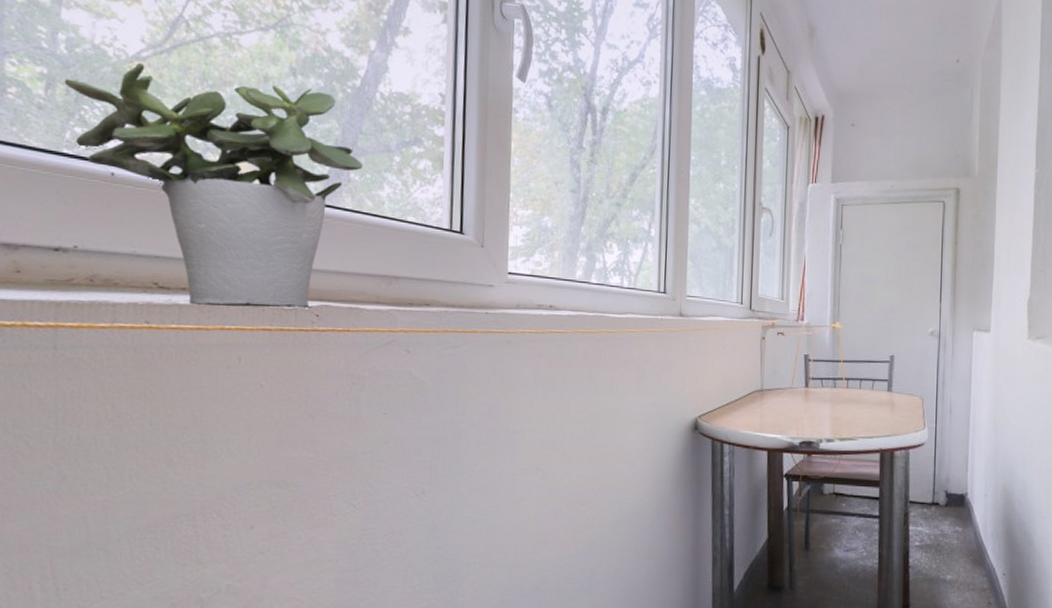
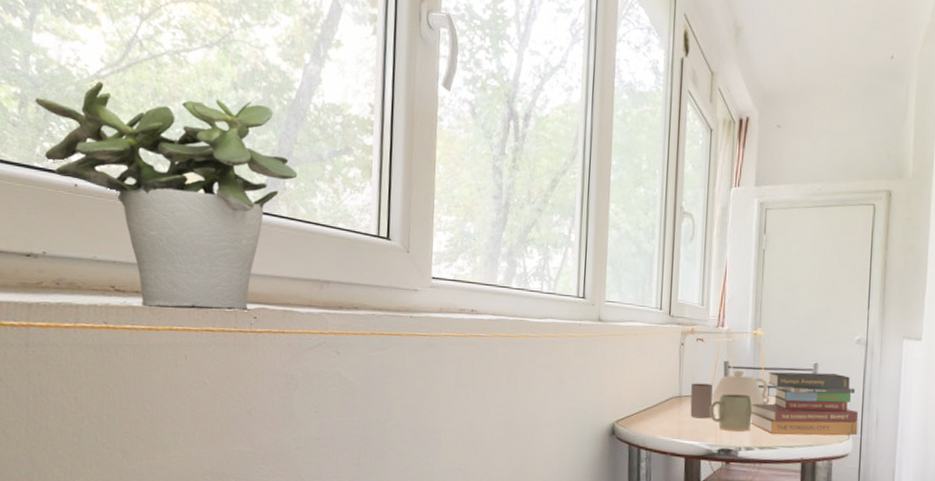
cup: none [772,376,794,412] -> present [690,383,713,419]
mug: none [791,387,833,424] -> present [710,394,753,432]
teapot: none [793,364,849,405] -> present [712,371,770,413]
books: none [831,364,933,426] -> present [750,371,859,436]

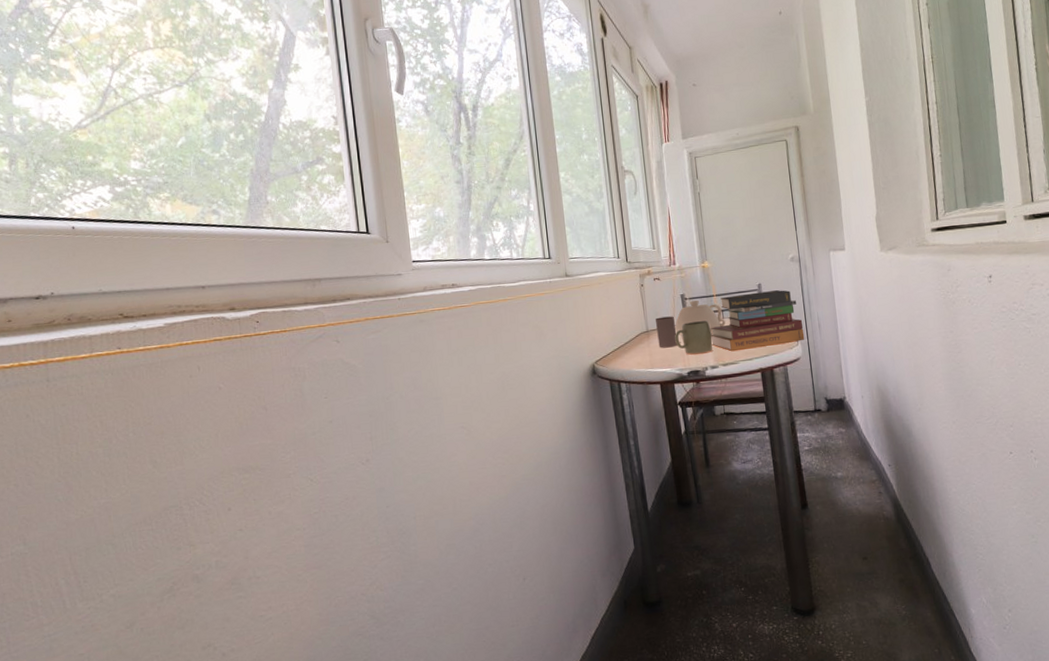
potted plant: present [35,81,298,311] -> none [23,129,277,328]

